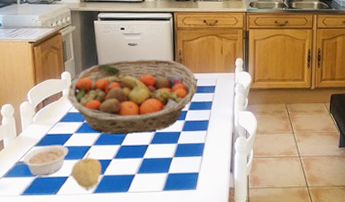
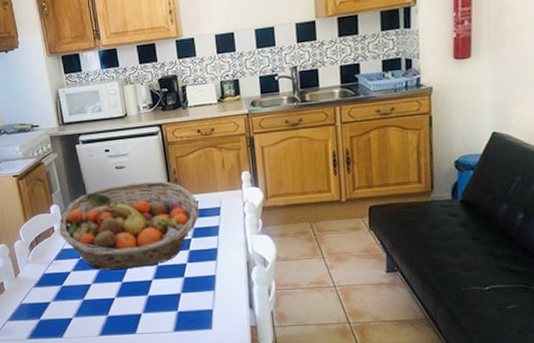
legume: present [15,145,69,176] -> none [17,284,69,319]
fruit: present [71,152,102,189] -> none [74,290,105,331]

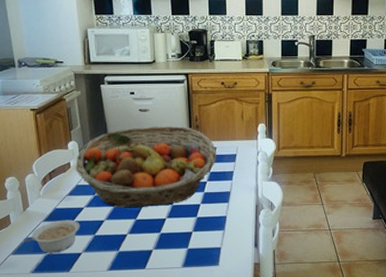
legume: none [17,284,69,319] -> present [23,219,80,253]

